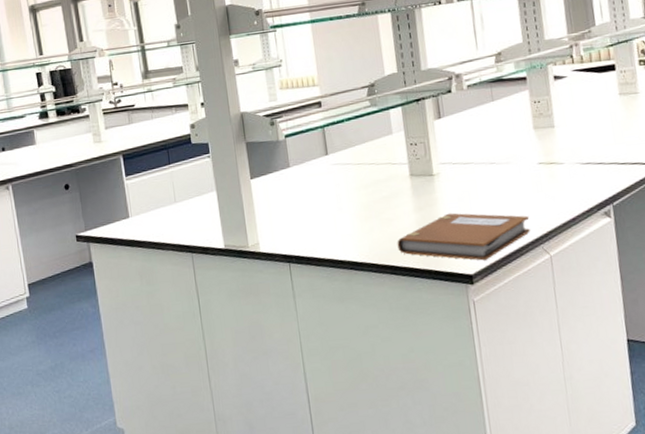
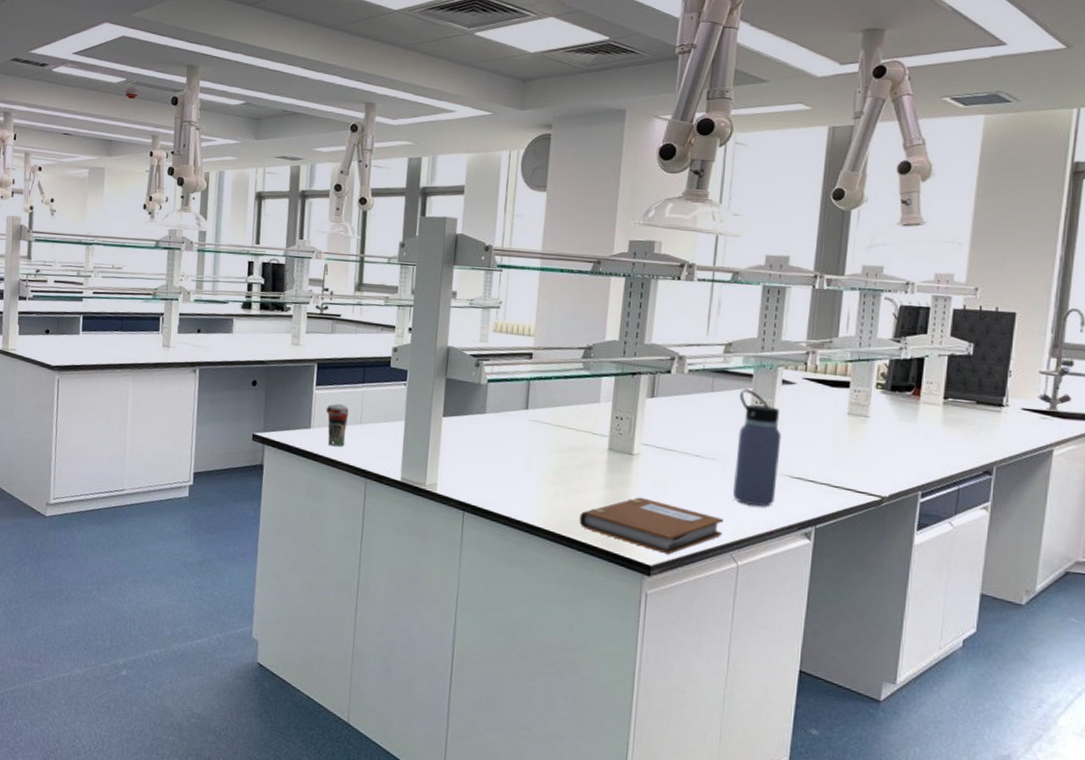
beverage cup: none [140,188,165,230] -> present [325,403,349,447]
water bottle: none [518,91,572,198] -> present [733,389,782,506]

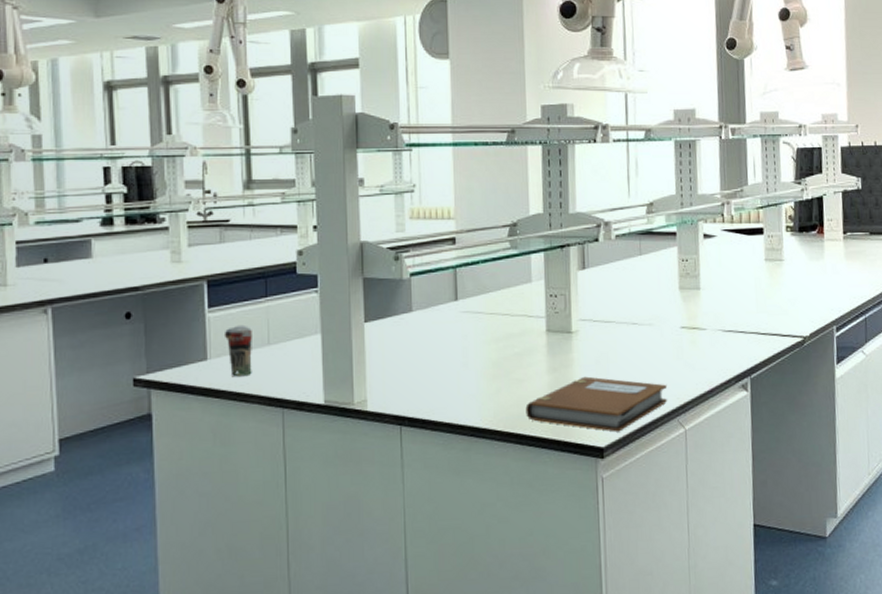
water bottle: present [733,389,782,506] -> none [667,248,712,366]

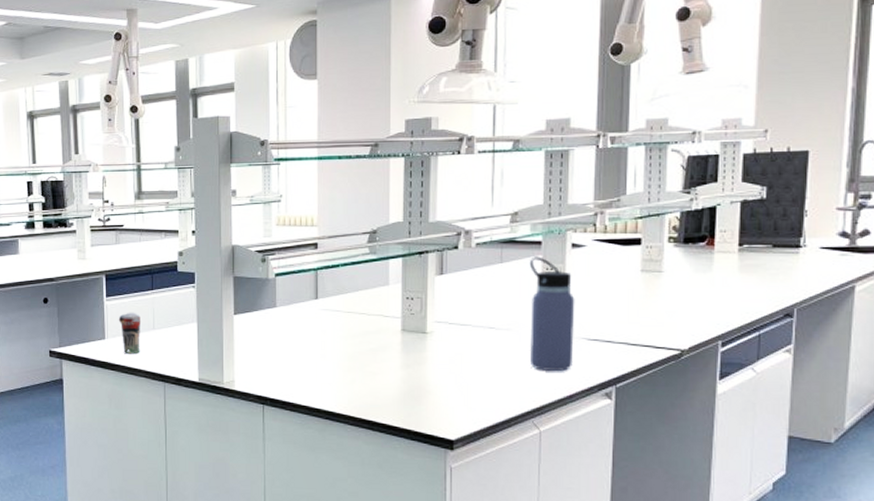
notebook: present [525,376,667,432] -> none [378,374,523,428]
water bottle: none [667,248,712,366] -> present [529,256,575,372]

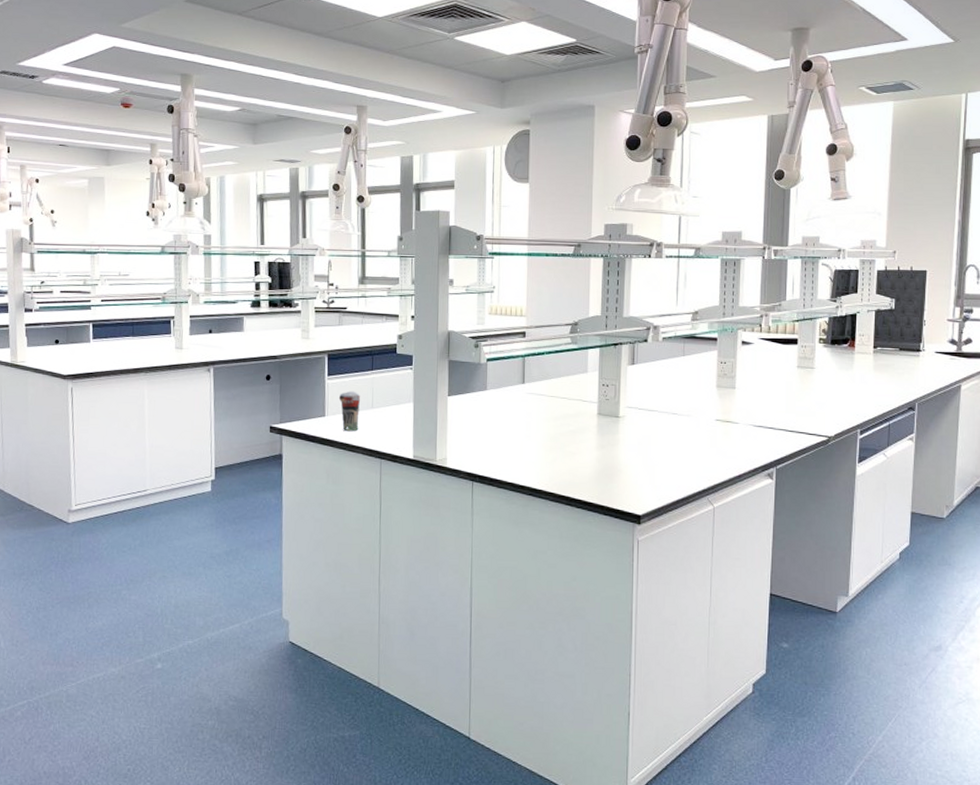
water bottle: present [529,256,575,372] -> none [706,351,744,454]

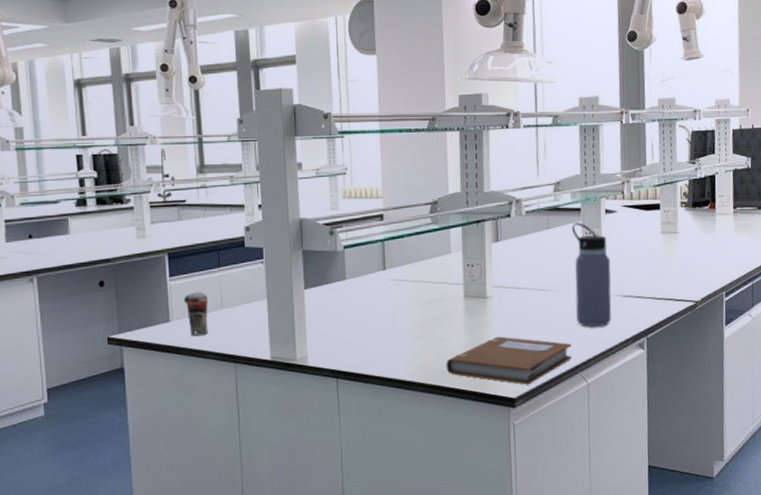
notebook: none [576,454,700,504] -> present [446,336,572,385]
water bottle: none [706,351,744,454] -> present [572,222,612,328]

